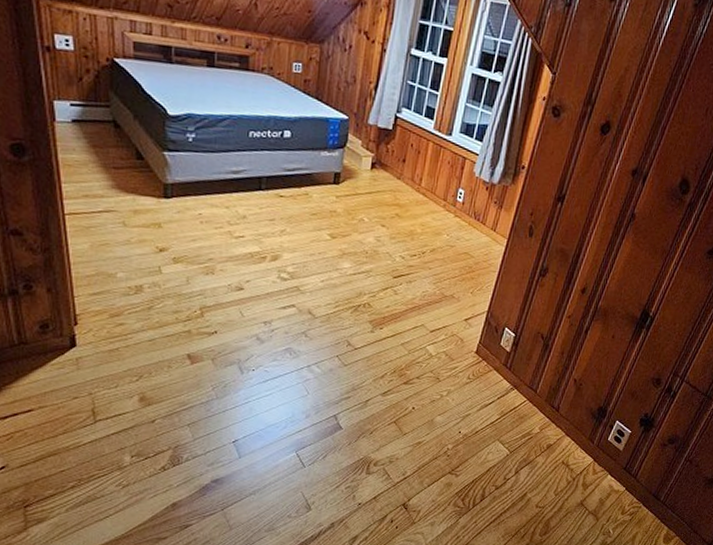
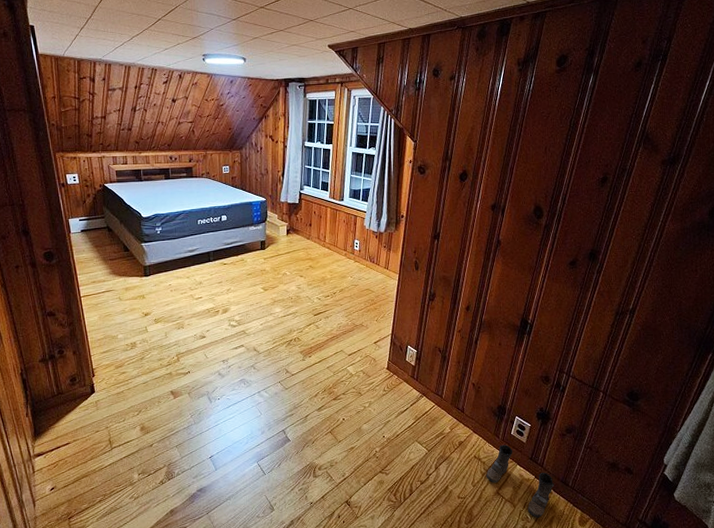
boots: none [571,451,645,533] -> present [486,444,554,518]

